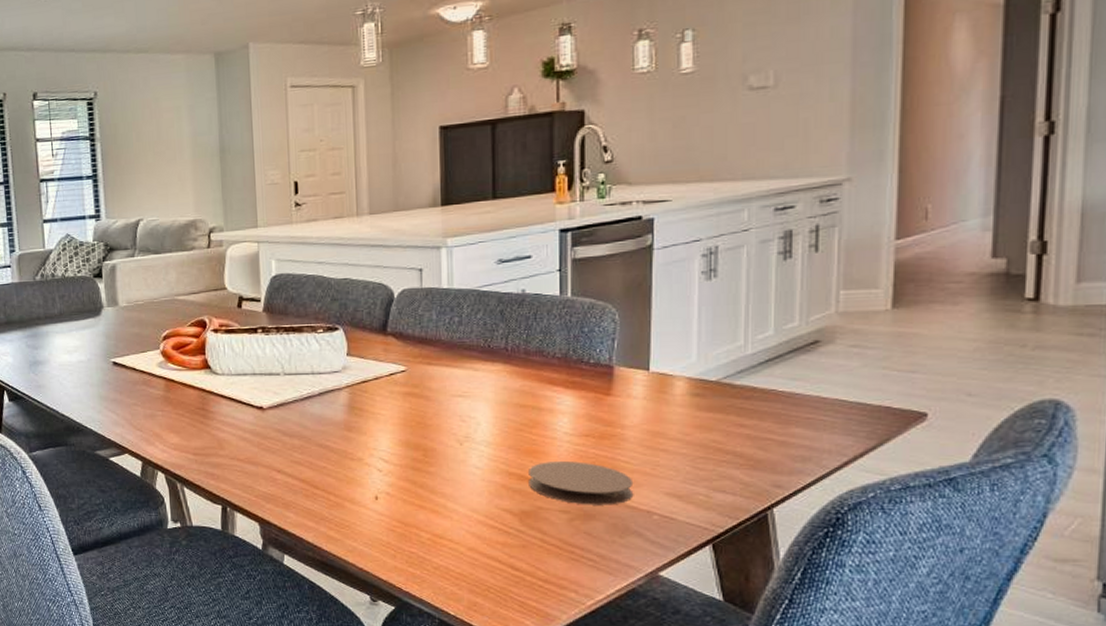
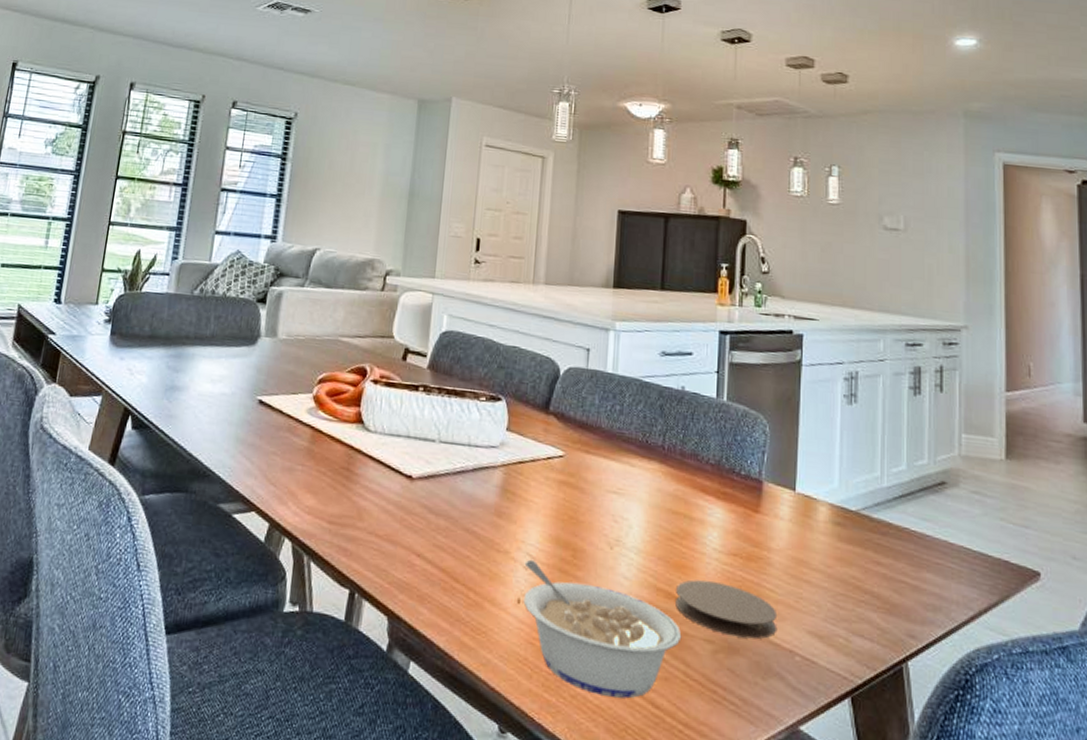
legume: none [378,462,537,565] -> present [523,559,682,699]

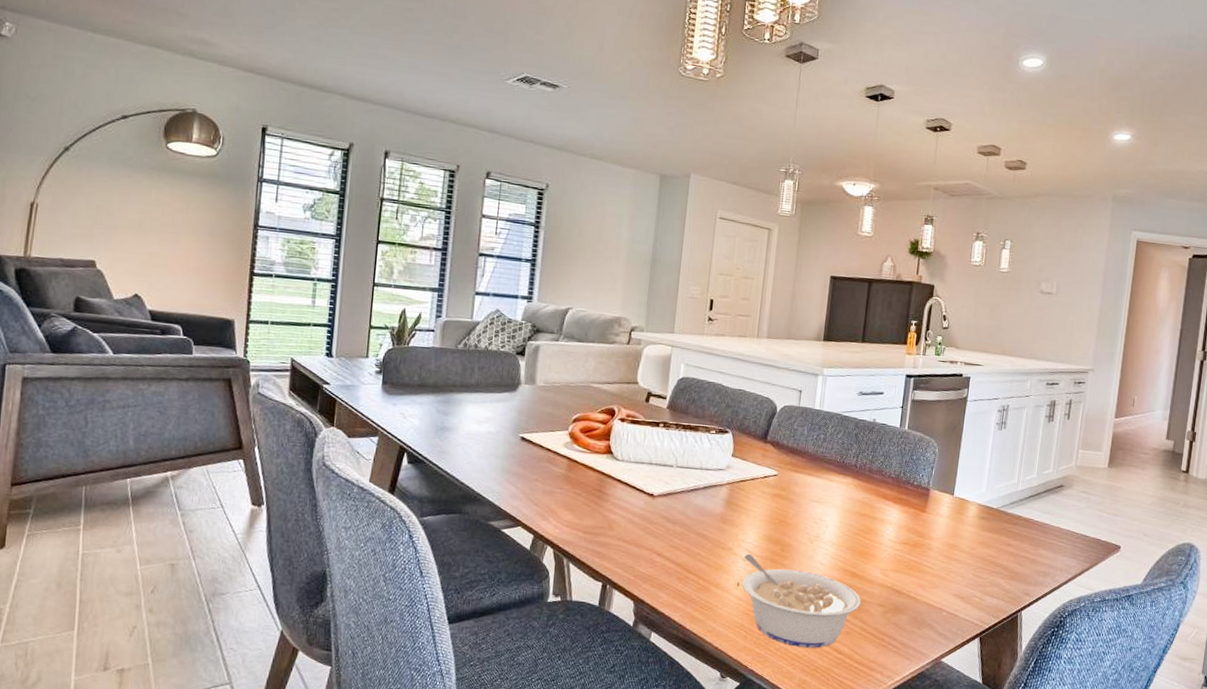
coaster: present [675,580,778,640] -> none [858,562,933,602]

